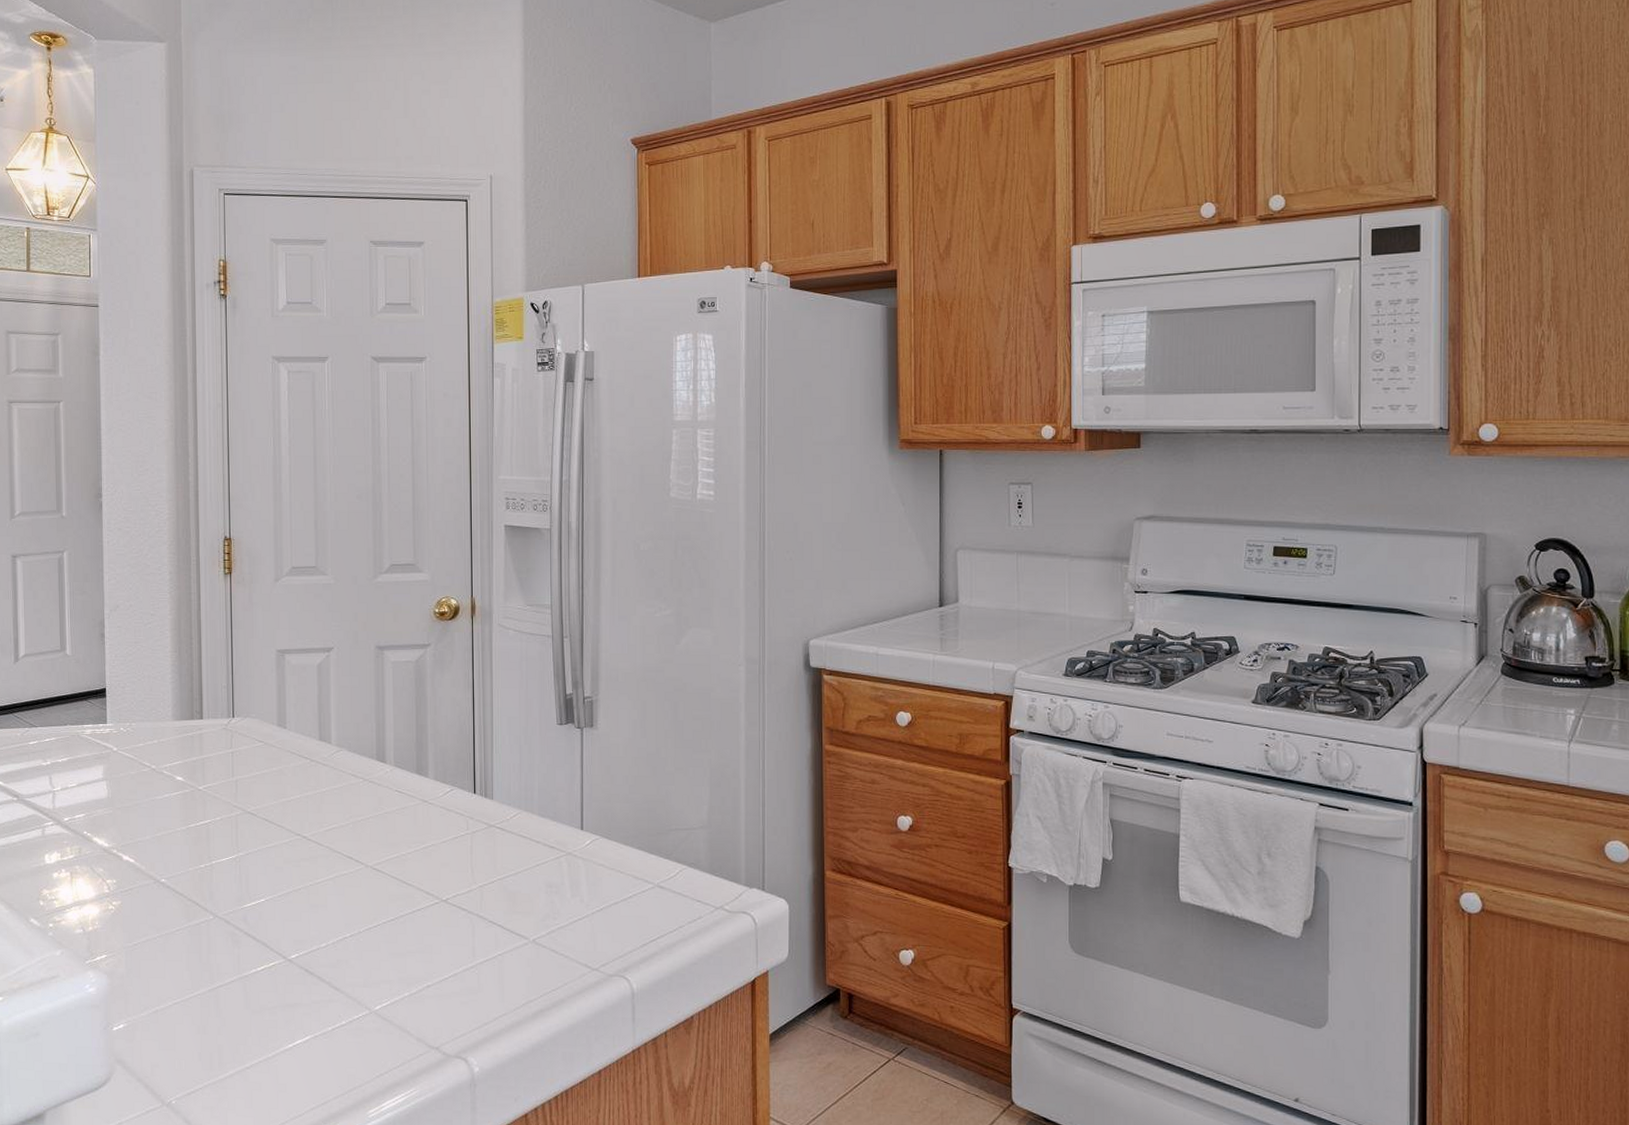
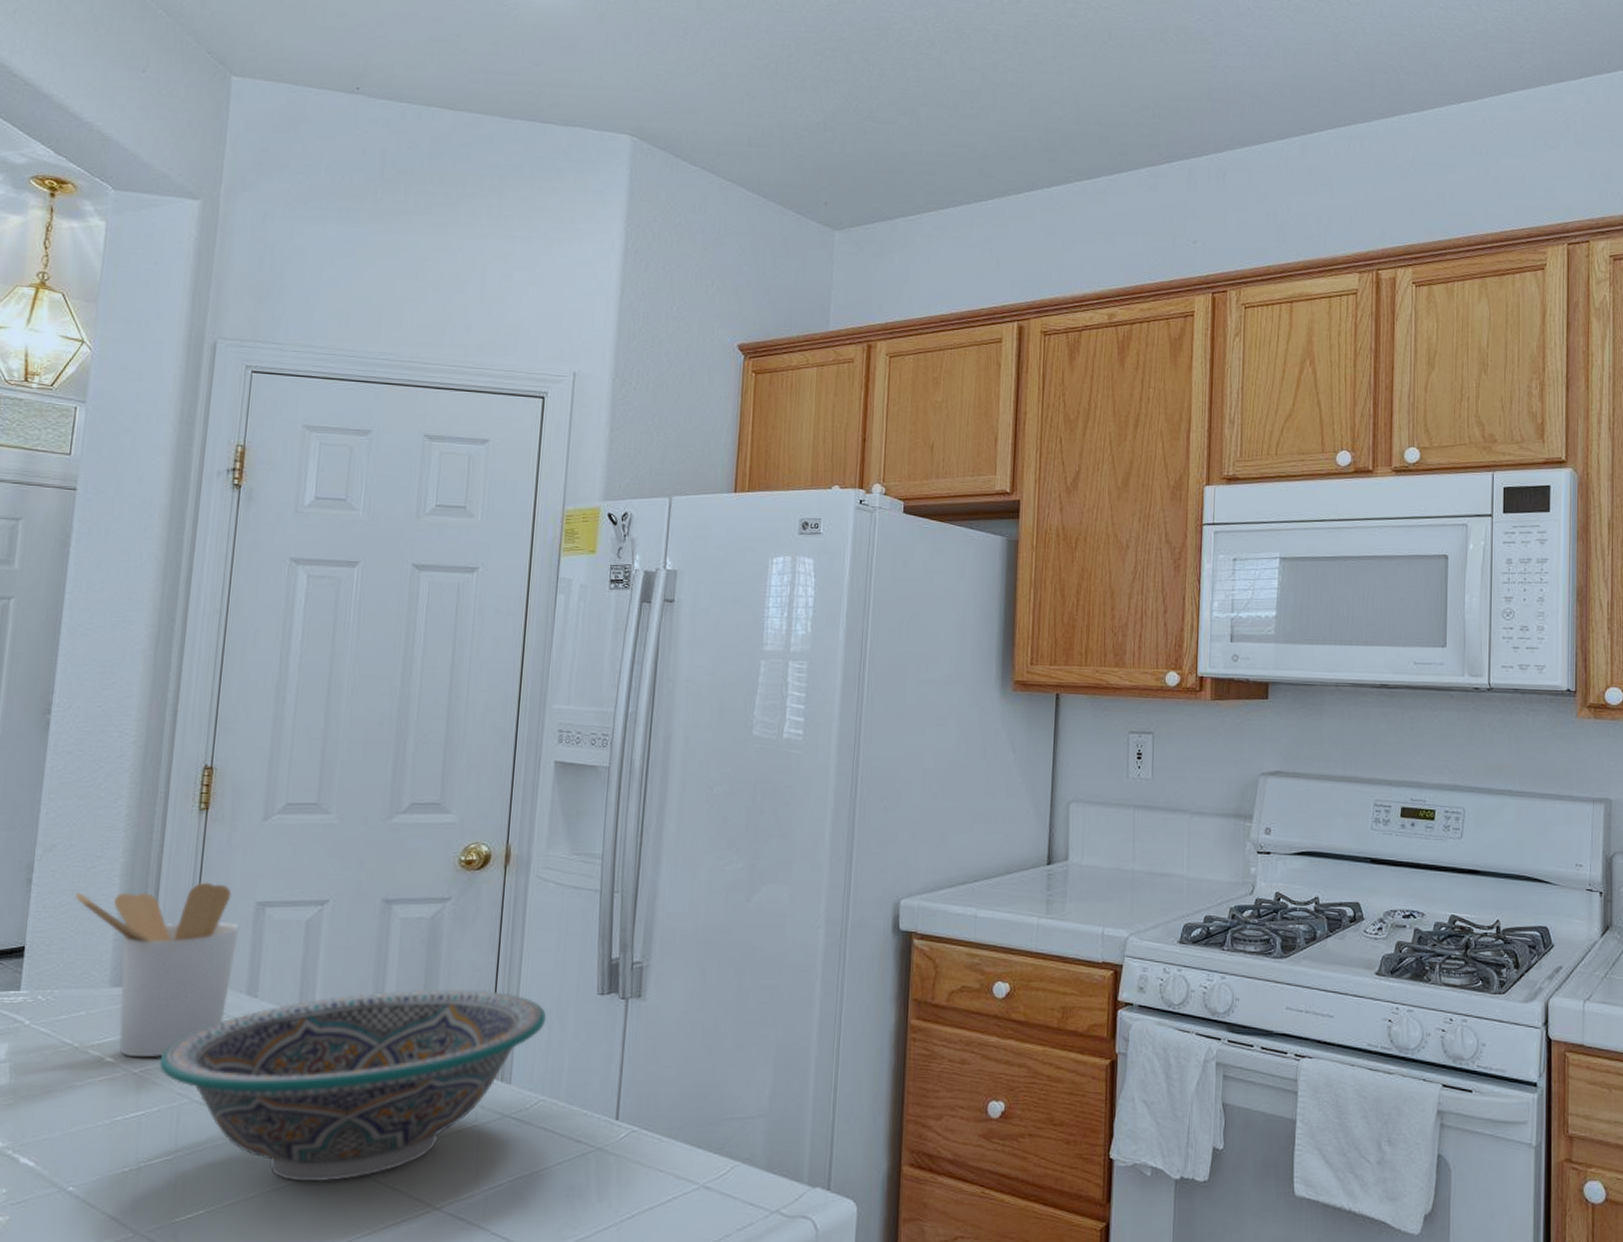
utensil holder: none [139,634,266,777] -> present [75,882,240,1058]
bowl: none [216,720,517,877] -> present [159,988,547,1181]

